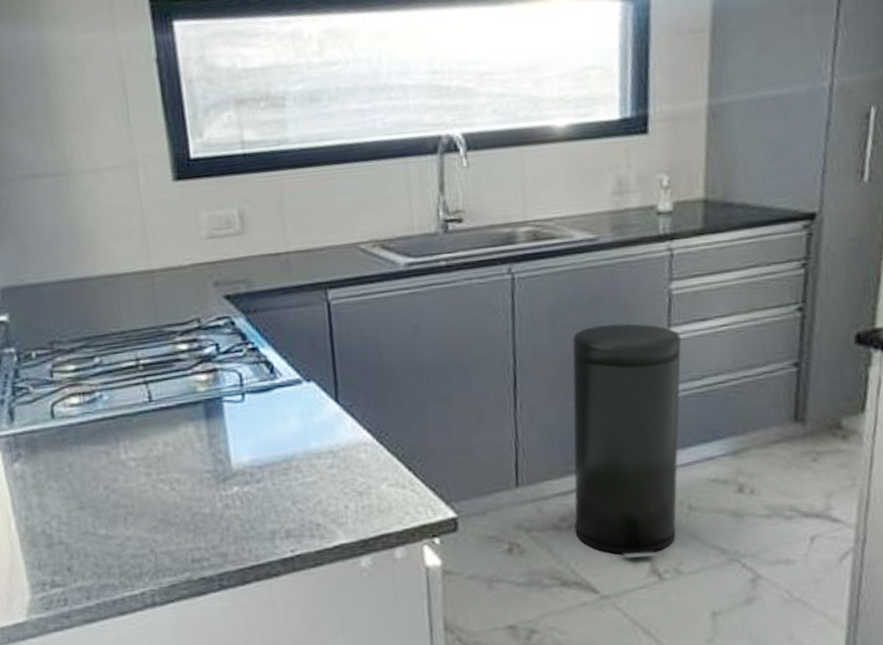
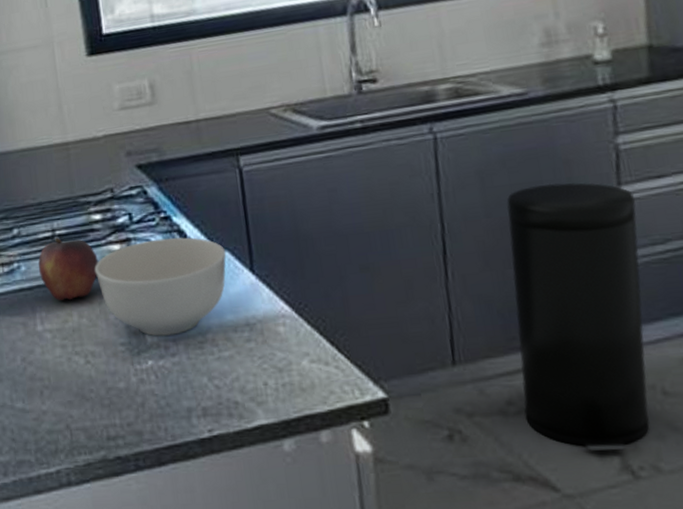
fruit: none [121,367,184,430] -> present [38,237,98,301]
bowl: none [180,368,313,464] -> present [94,237,226,336]

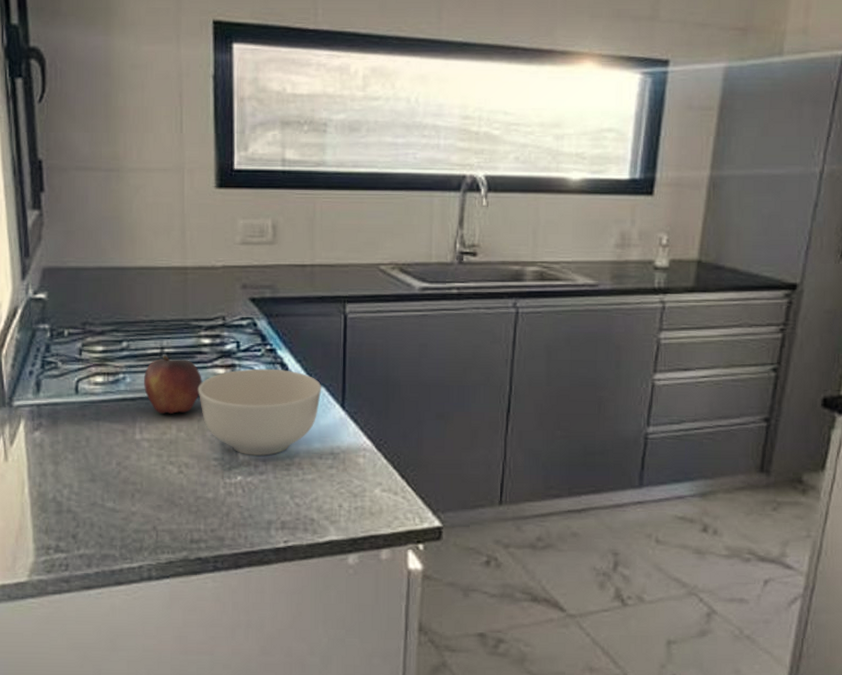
pedal bin: present [506,182,650,451] -> none [549,363,664,583]

